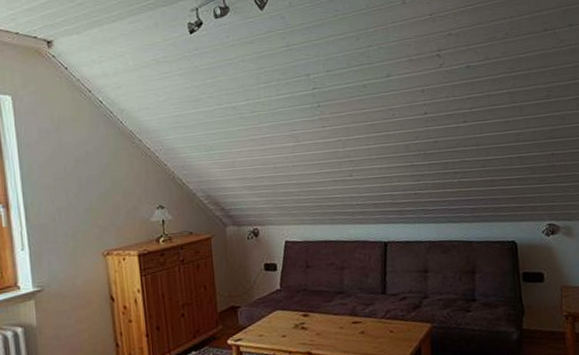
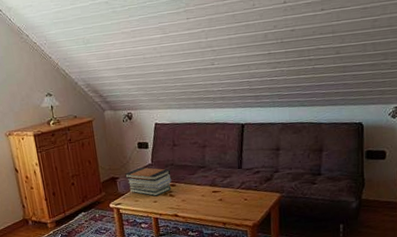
book stack: none [247,293,304,330] -> present [124,167,172,196]

